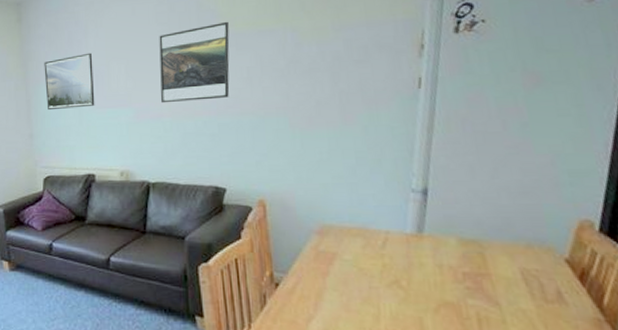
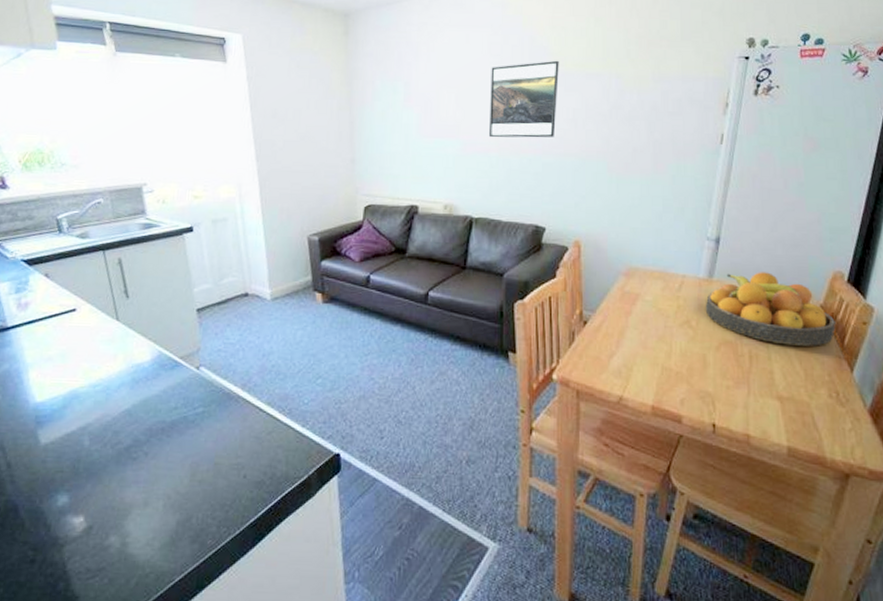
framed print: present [44,52,95,111] -> none [370,77,423,135]
fruit bowl: none [416,224,590,307] -> present [705,272,836,346]

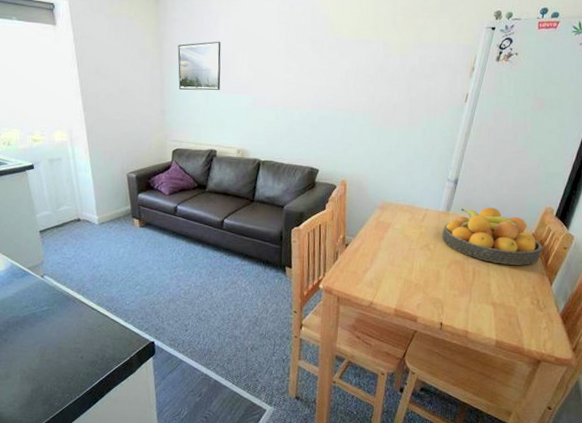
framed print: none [370,77,423,135] -> present [177,41,221,91]
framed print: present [488,60,559,138] -> none [275,28,336,95]

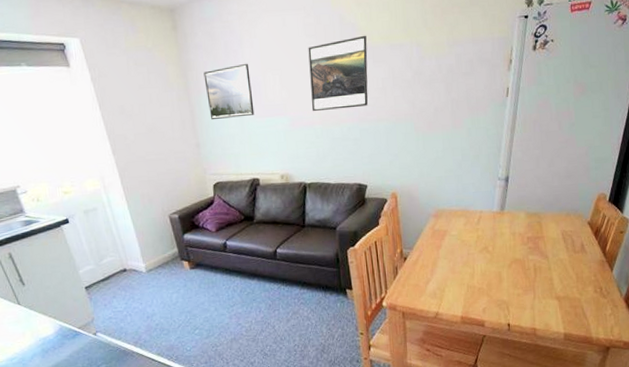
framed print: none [275,28,336,95] -> present [308,35,368,112]
fruit bowl: present [441,207,543,266] -> none [499,201,600,257]

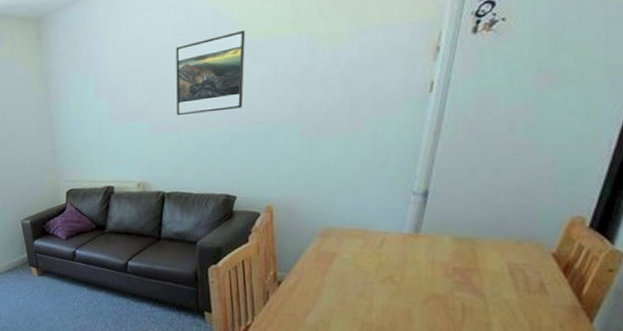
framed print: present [203,63,255,120] -> none [64,67,113,127]

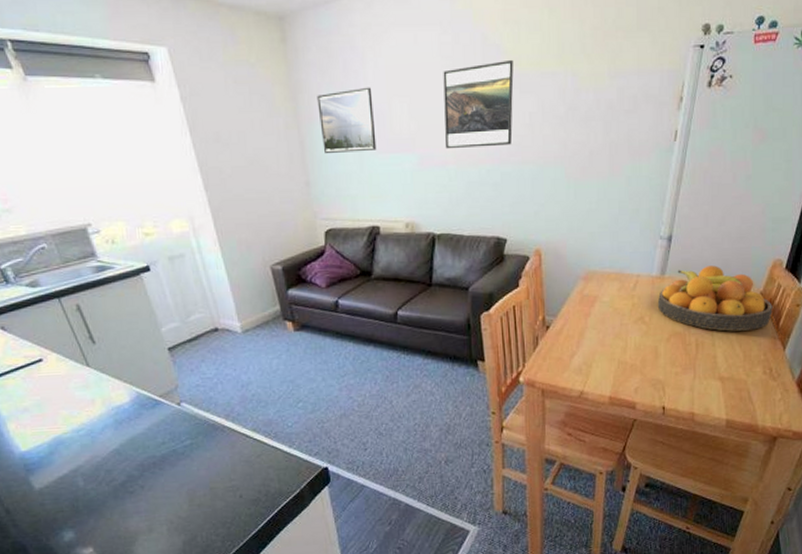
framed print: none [64,67,113,127] -> present [317,87,377,154]
fruit bowl: none [410,223,572,297] -> present [657,265,773,331]

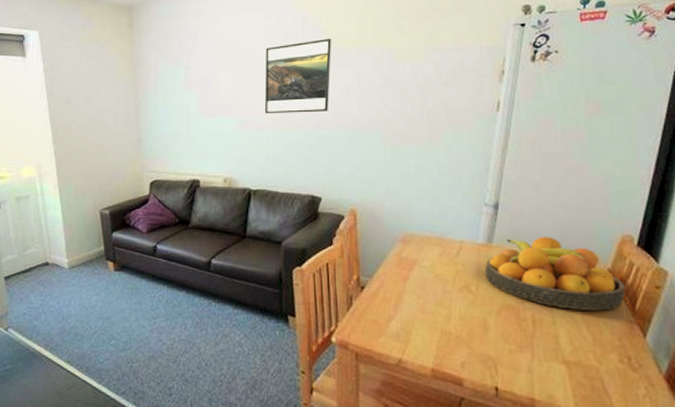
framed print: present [317,87,377,154] -> none [153,61,202,116]

